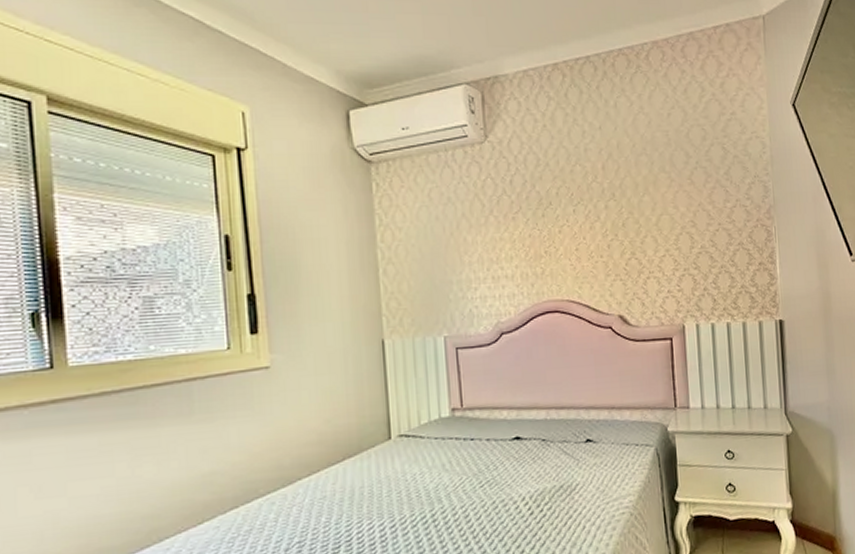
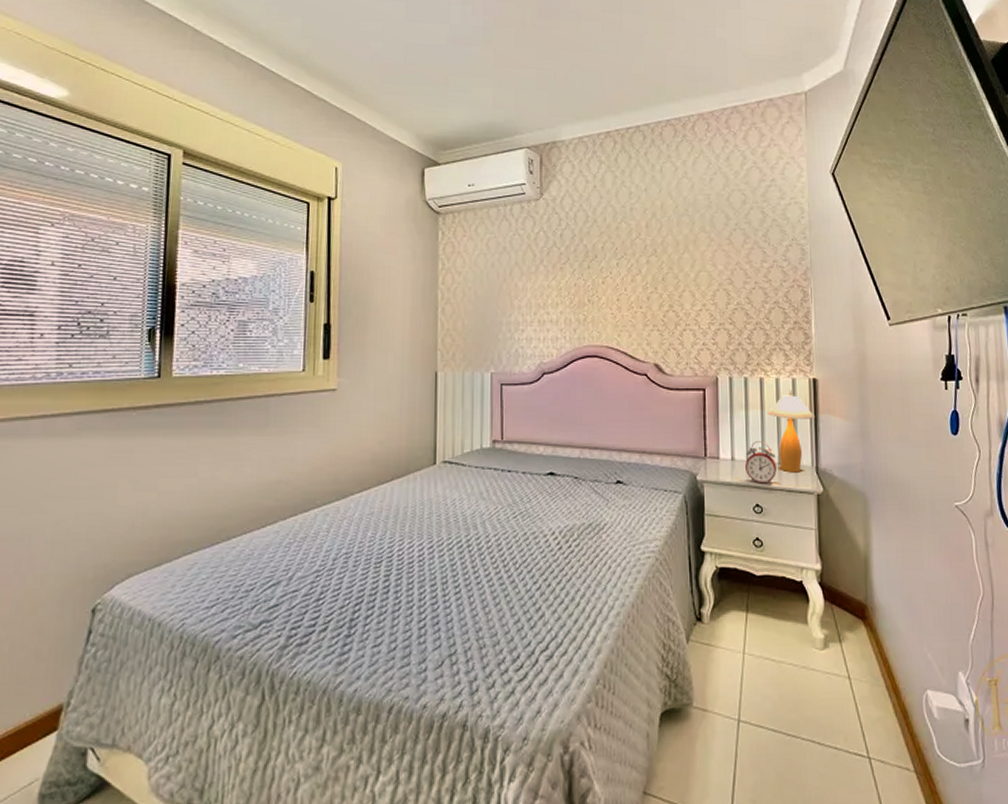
alarm clock: none [715,387,747,430] -> present [745,441,778,485]
table lamp: none [735,332,783,417] -> present [767,389,816,473]

